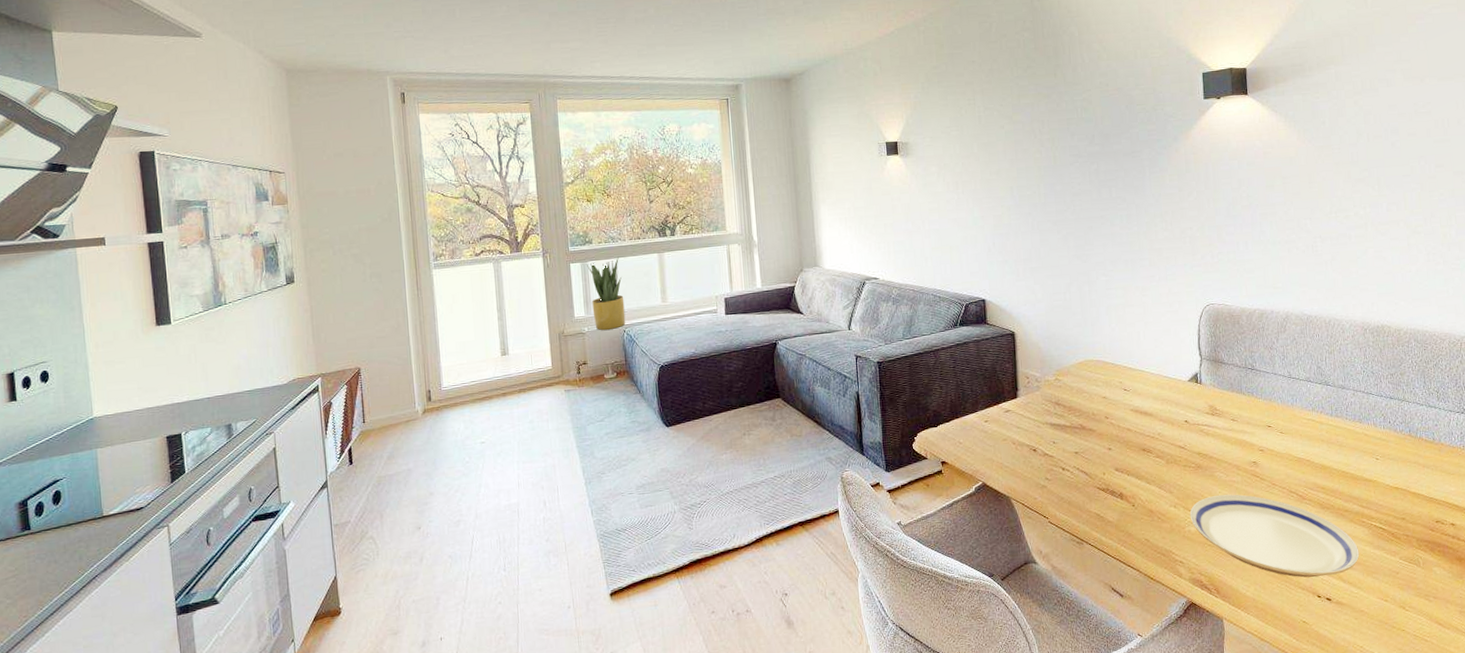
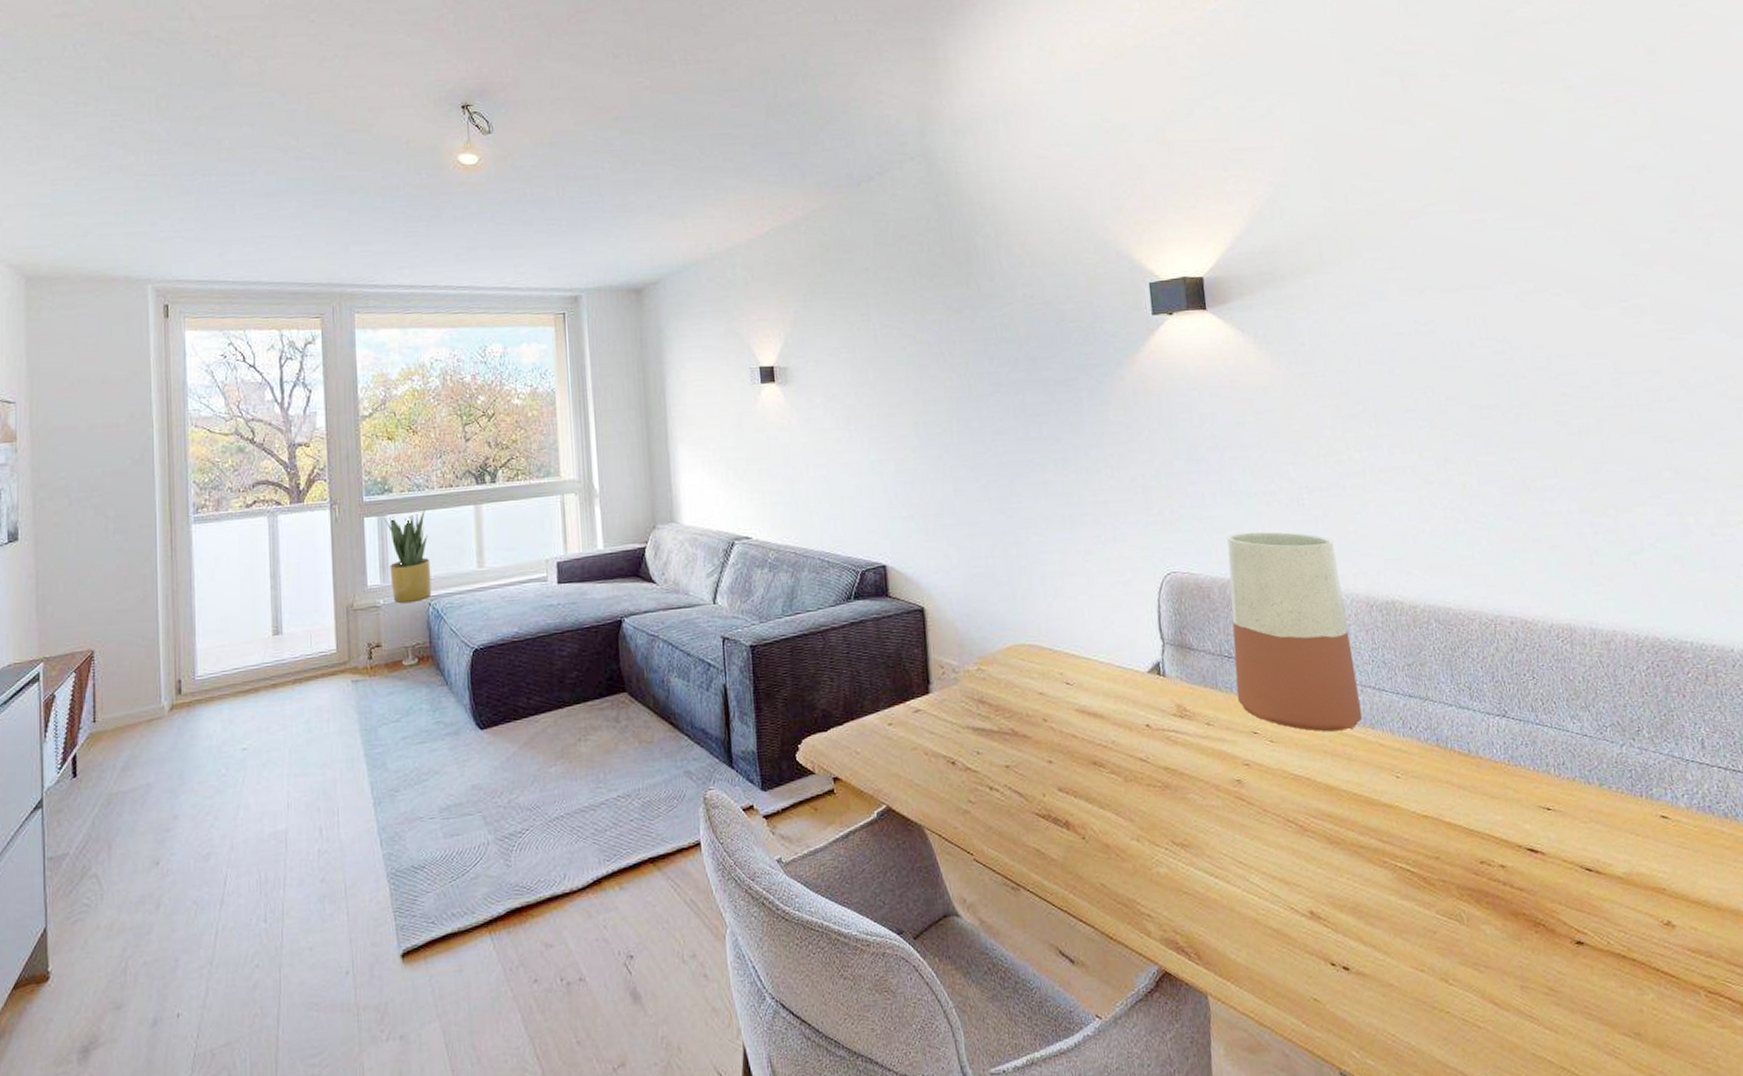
plate: present [1189,494,1360,578] -> none [1157,823,1383,938]
vase: none [1255,272,1353,425] -> present [1227,532,1363,732]

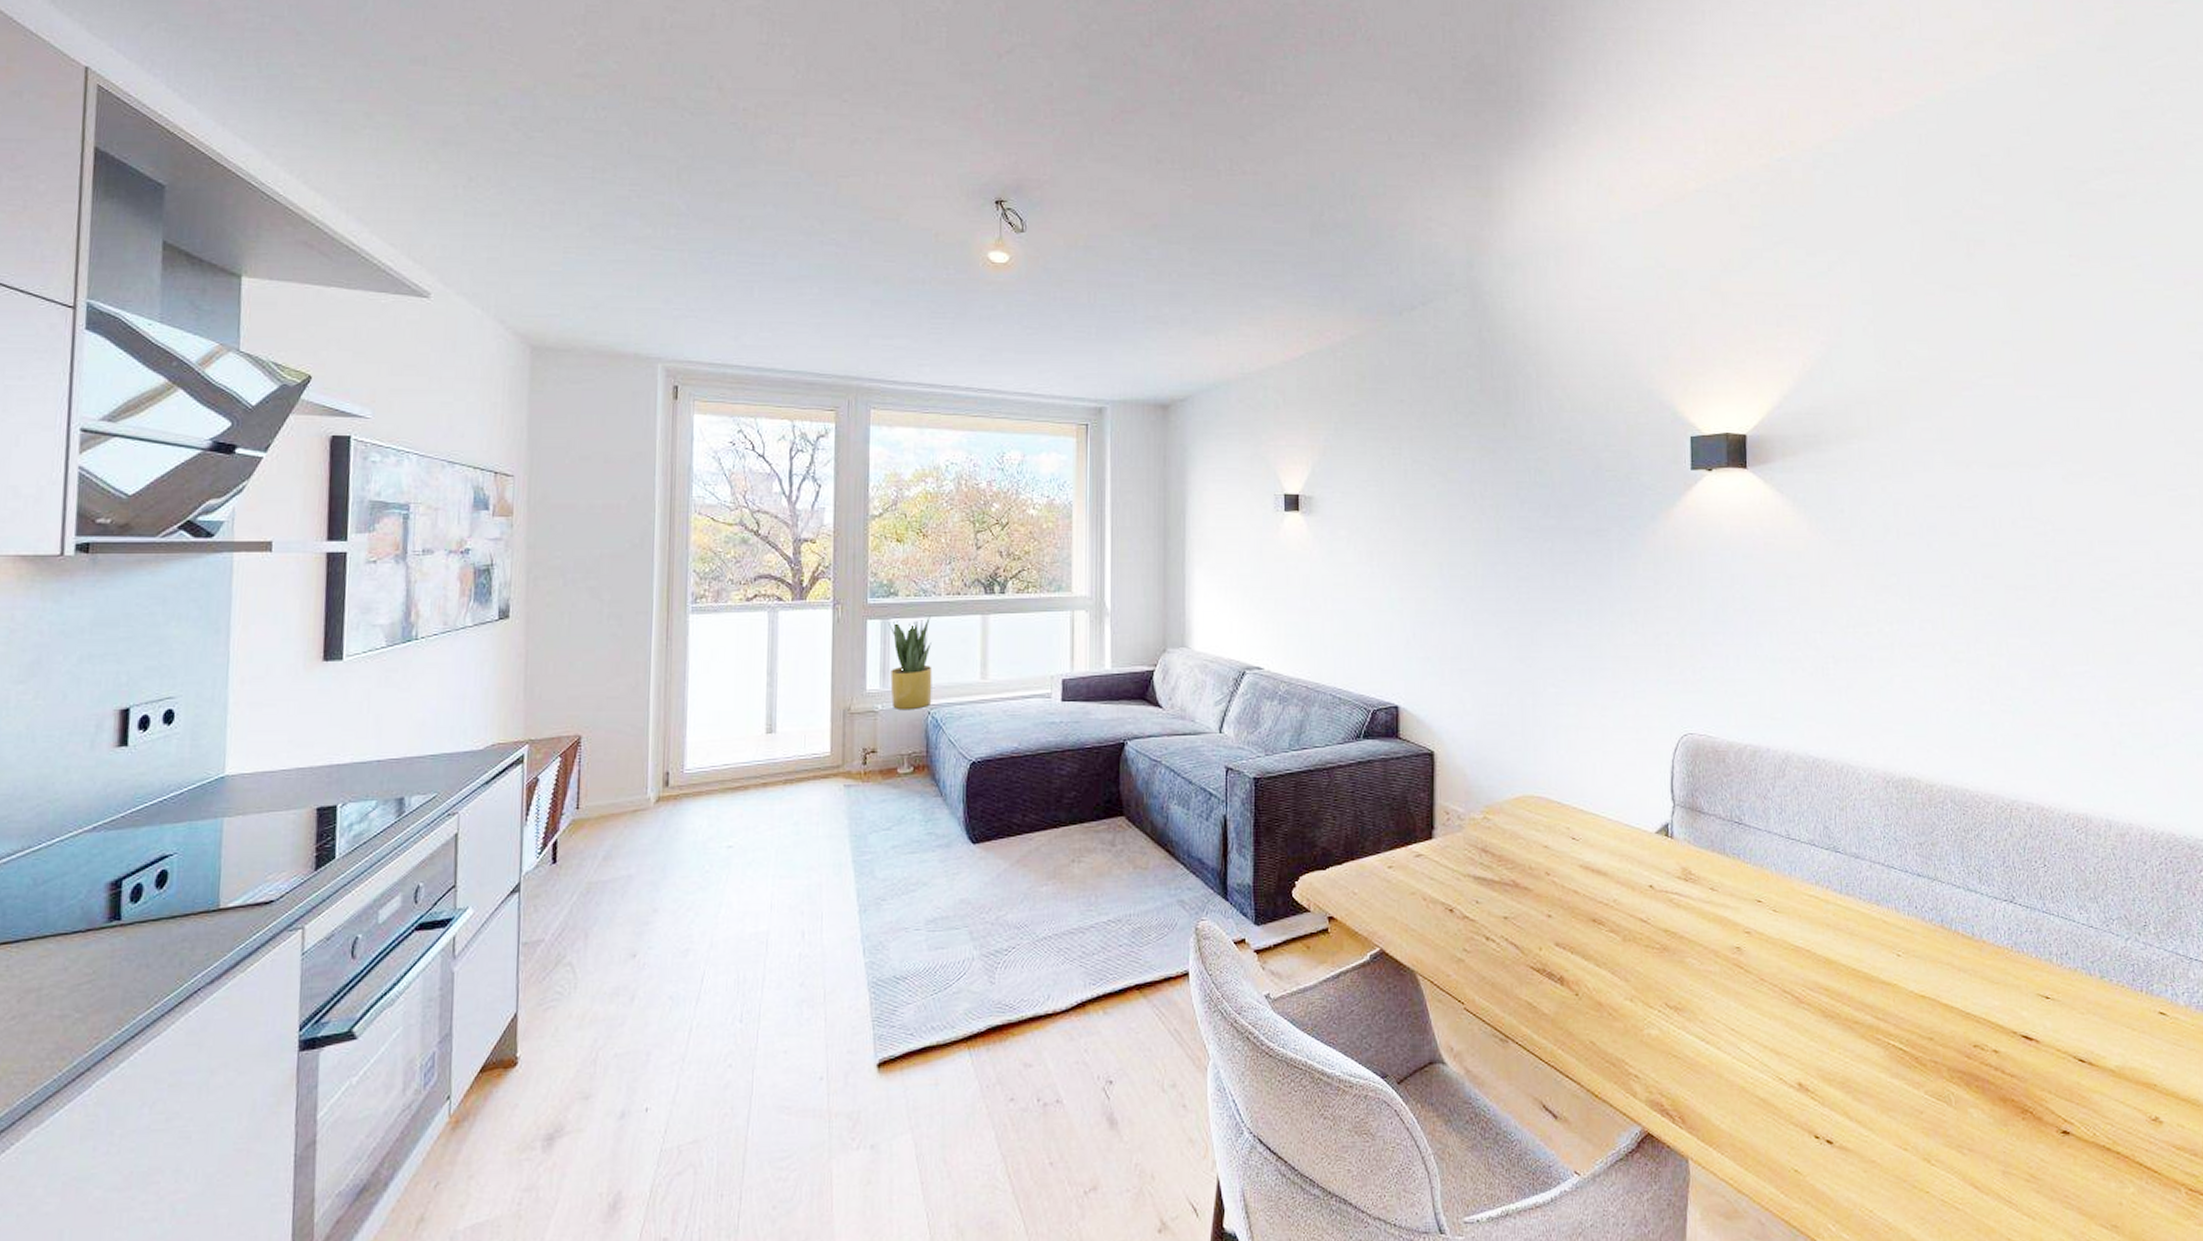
vase: present [1227,532,1363,732] -> none [1744,698,1869,905]

